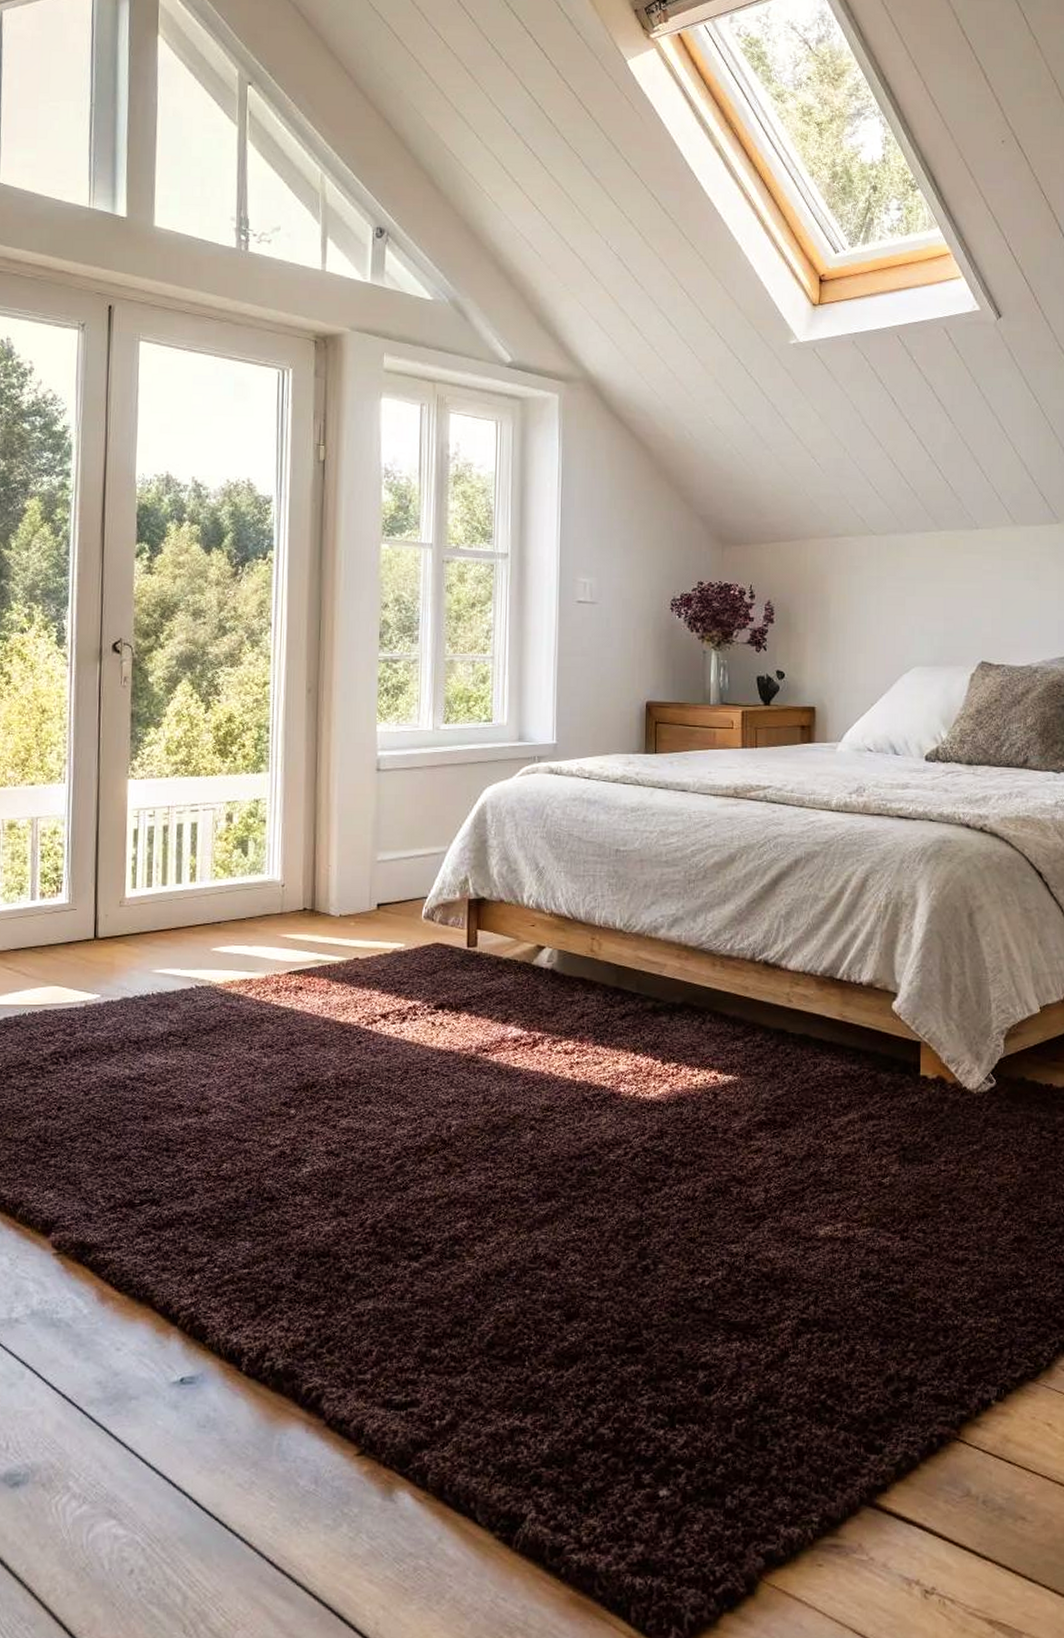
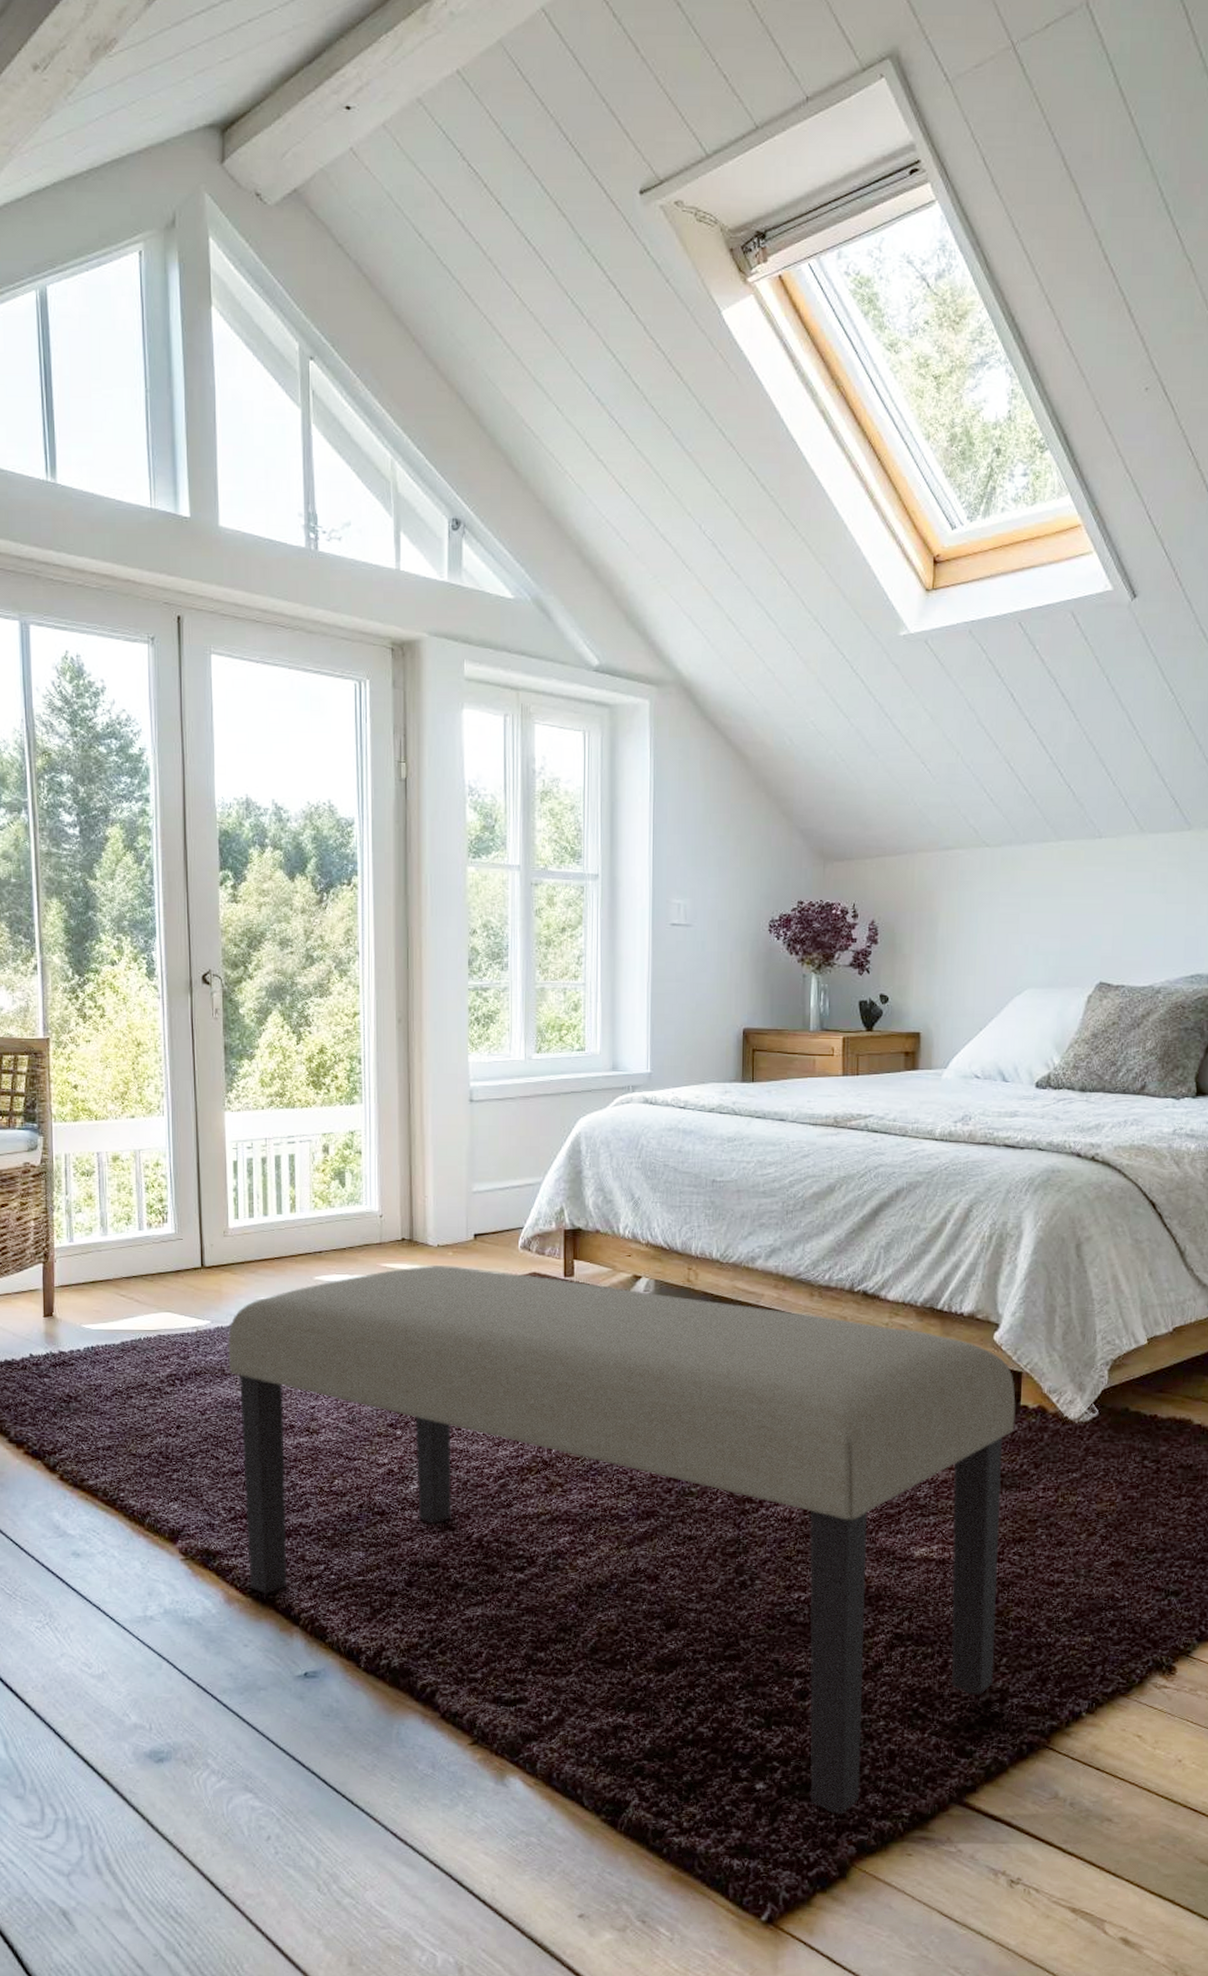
bench: none [117,936,916,1522] -> present [228,1265,1016,1814]

